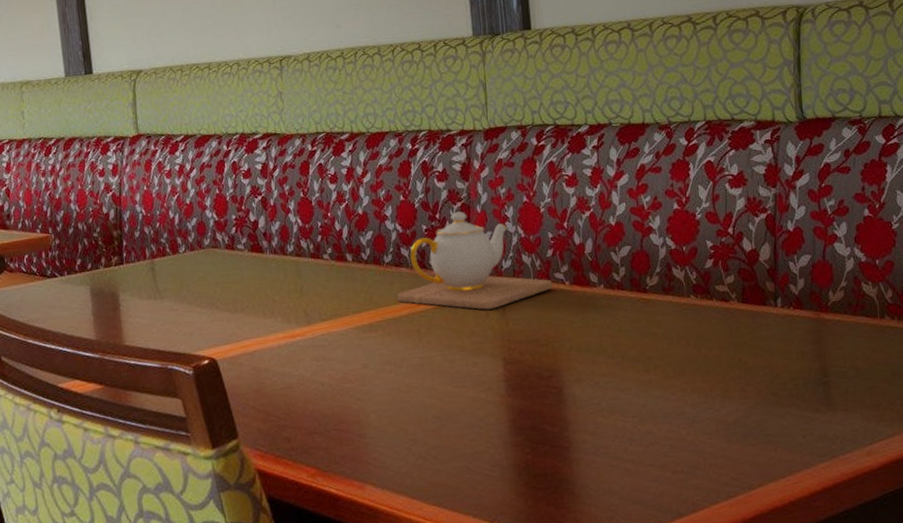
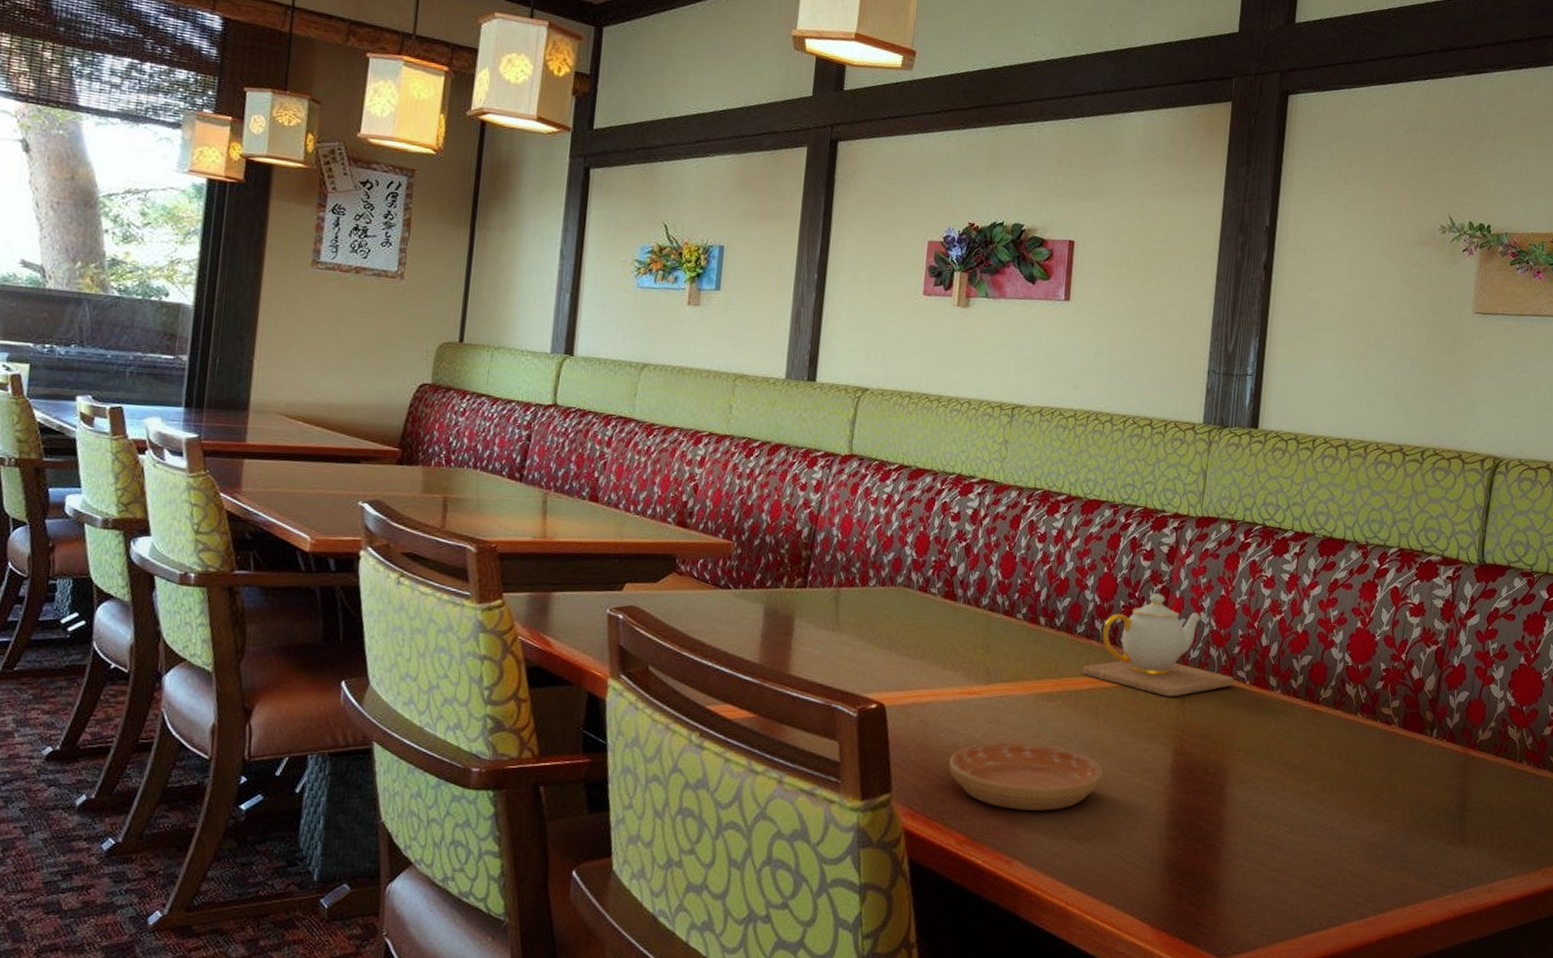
saucer: none [285,373,437,438] -> present [948,742,1103,811]

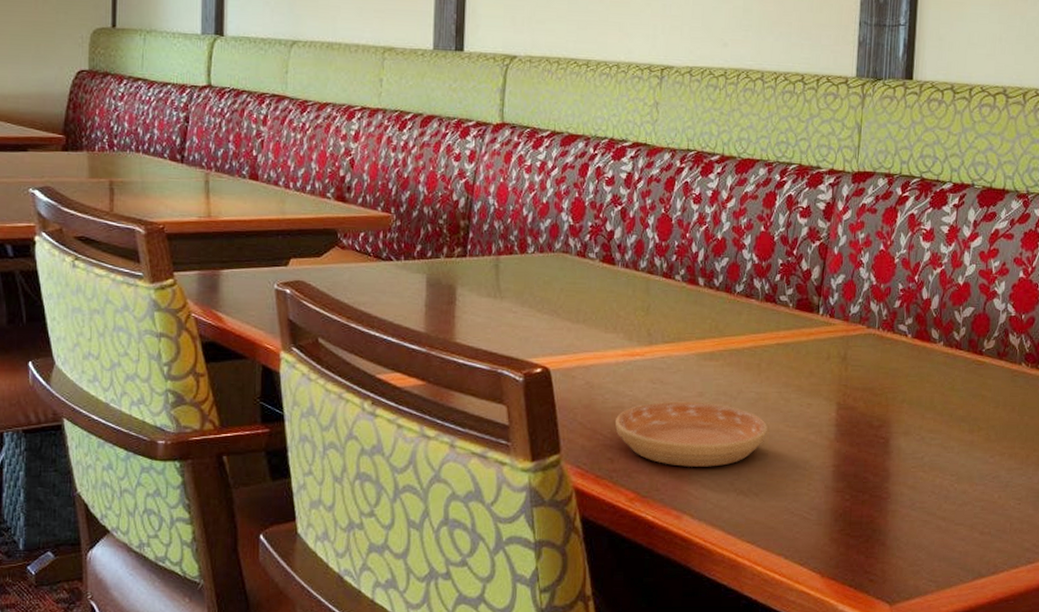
teapot: present [1082,593,1235,697] -> none [743,250,896,353]

